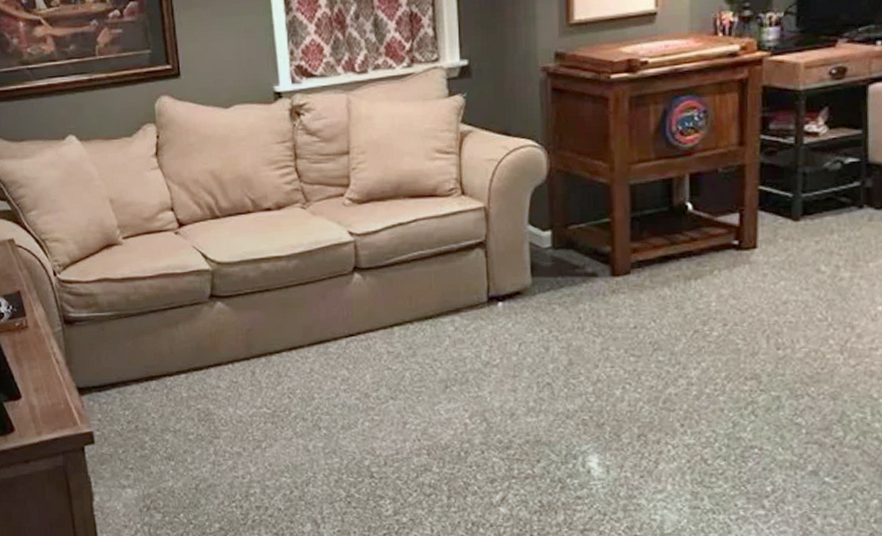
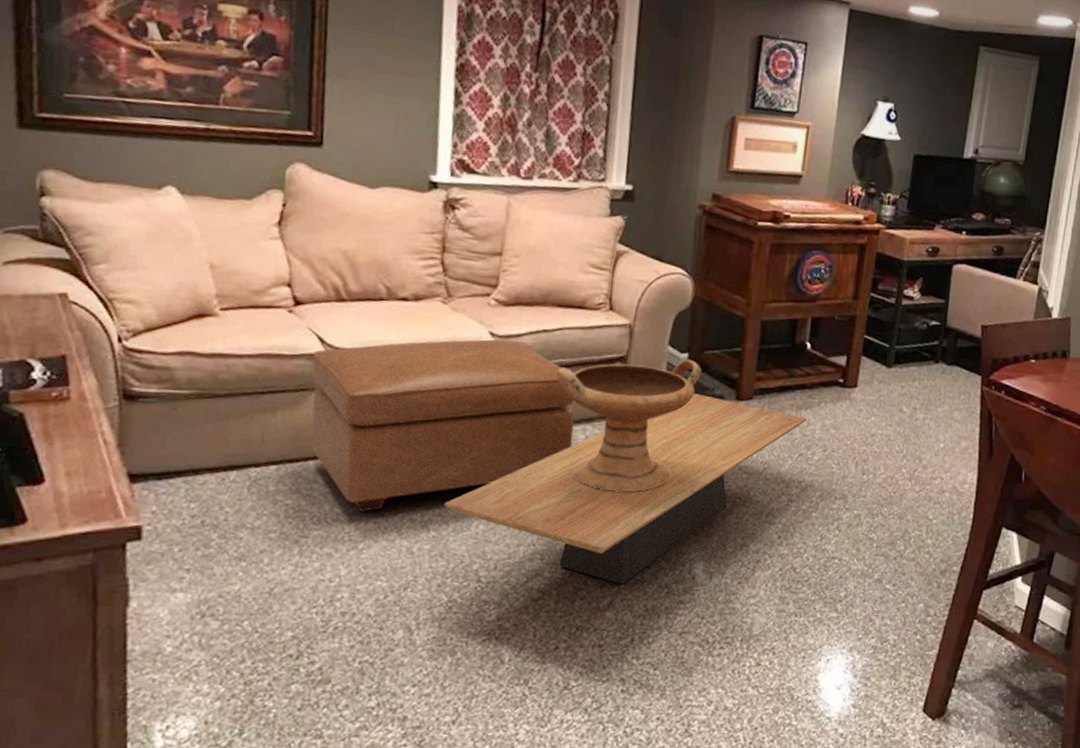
ottoman: none [200,237,443,413] -> present [312,339,575,512]
coffee table: none [331,273,698,479] -> present [445,393,806,585]
decorative bowl: none [416,236,568,383] -> present [555,359,702,492]

